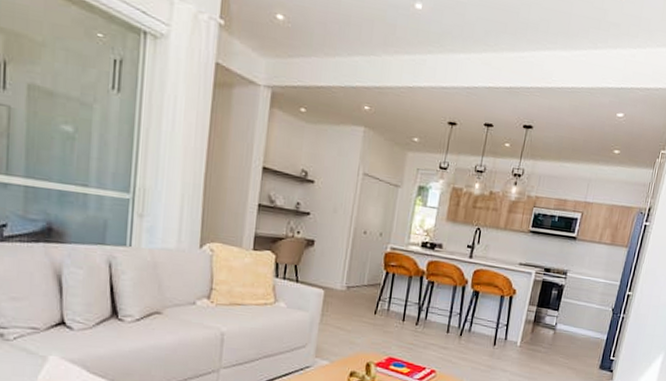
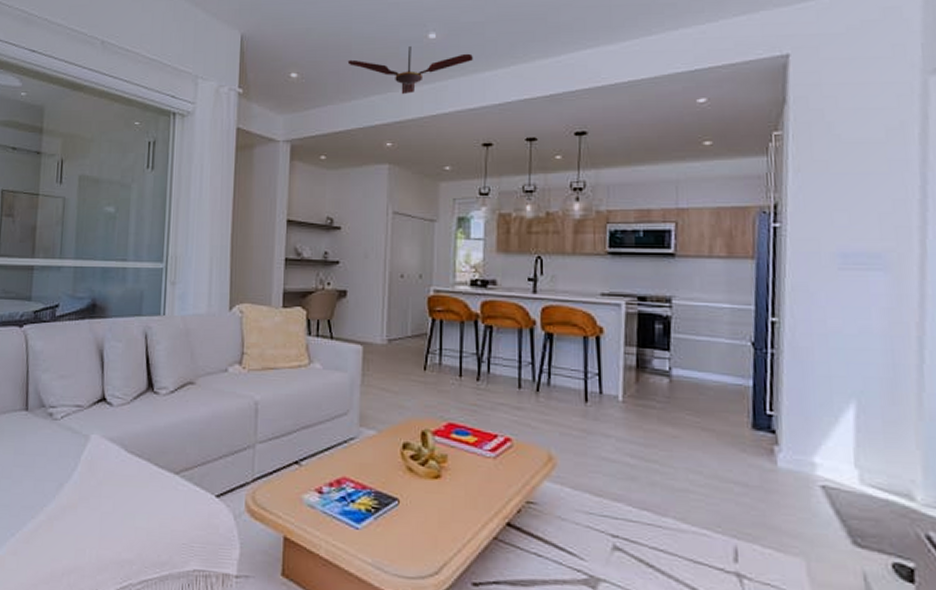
ceiling fan: none [335,12,452,61] -> present [347,46,473,95]

